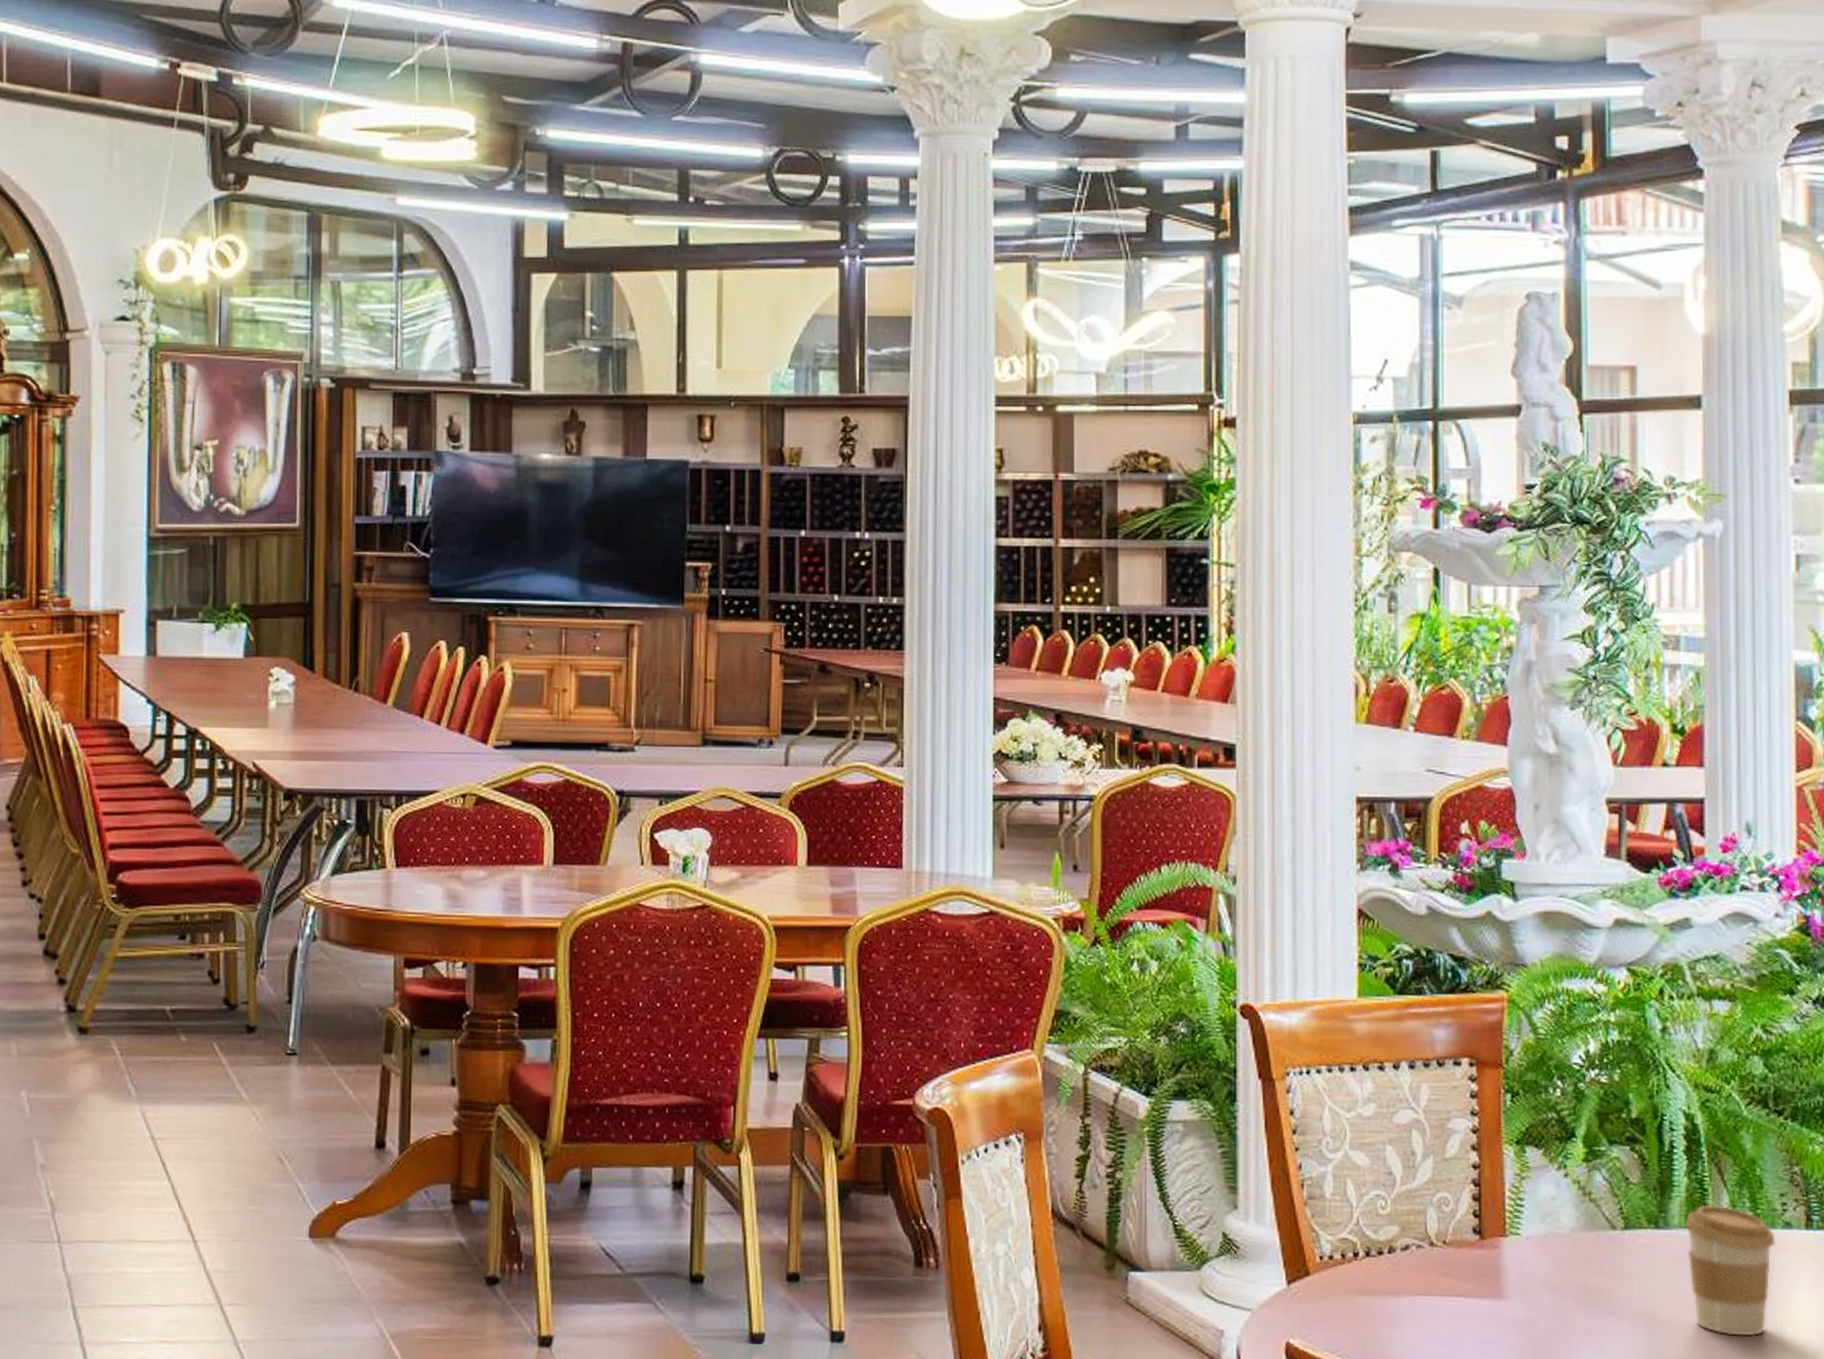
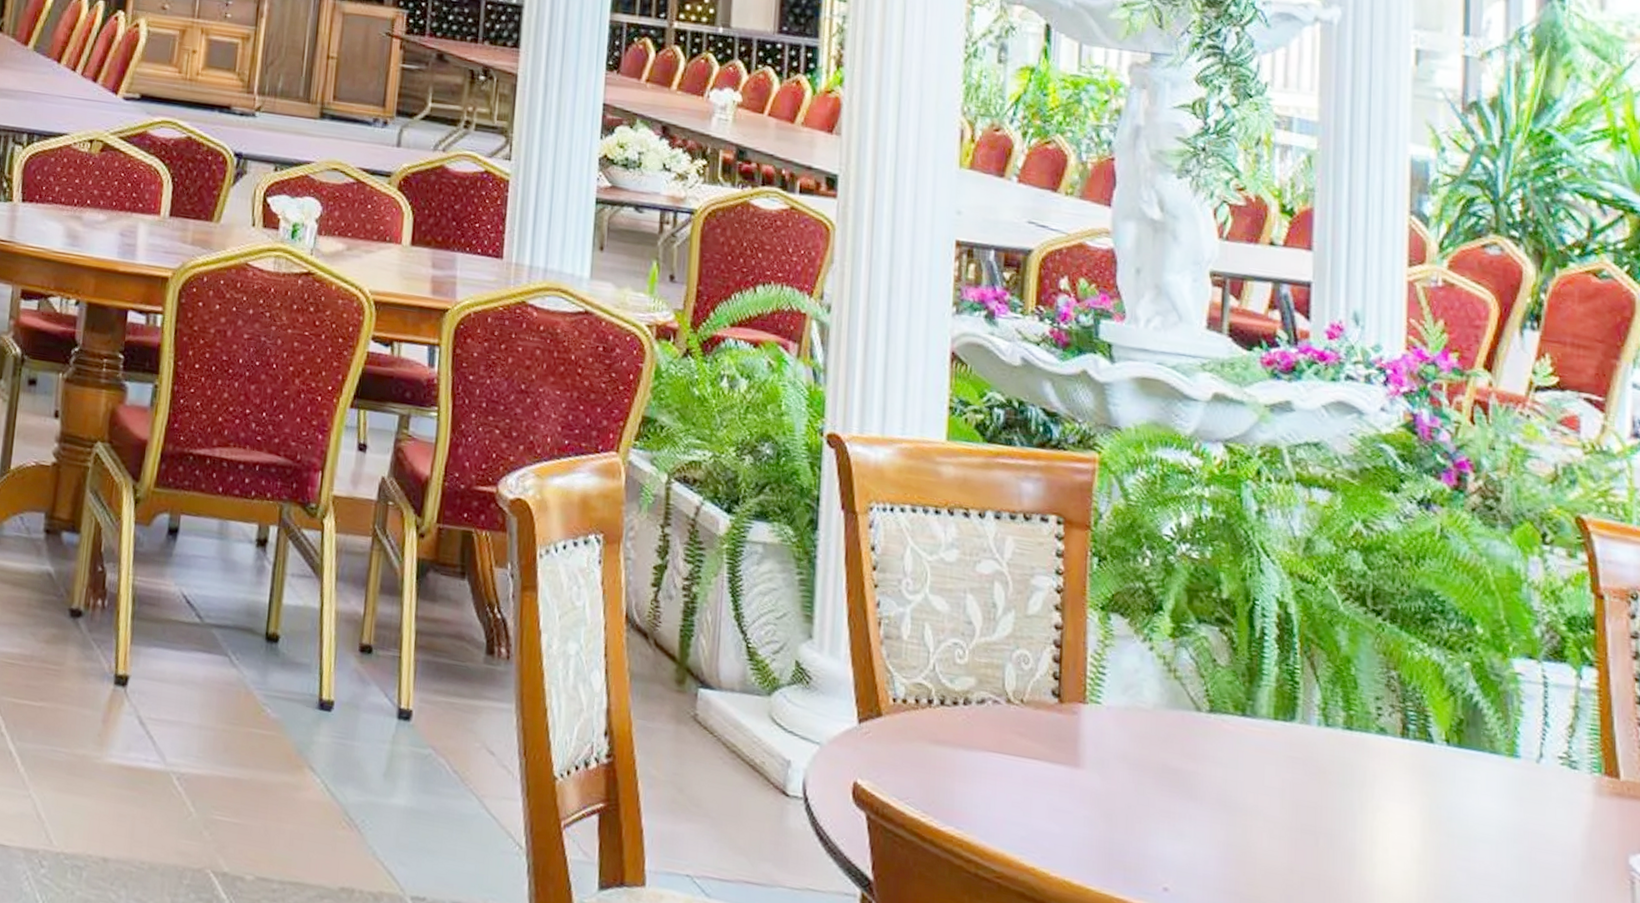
coffee cup: present [1685,1204,1775,1337] -> none [1273,697,1369,843]

